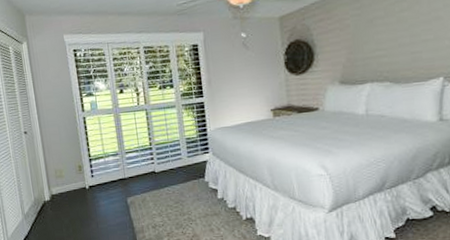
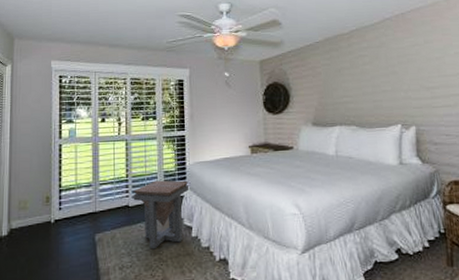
side table: none [158,146,212,210] -> present [133,180,190,250]

